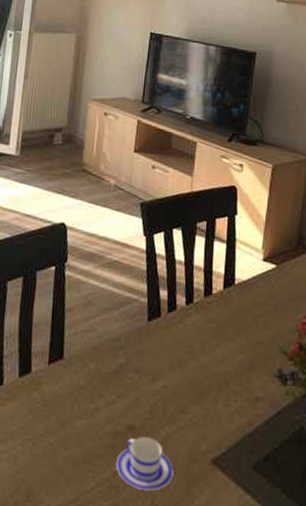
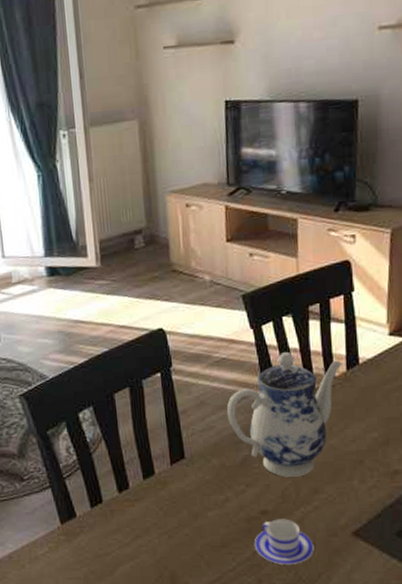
teapot: none [110,263,220,393] -> present [226,352,342,477]

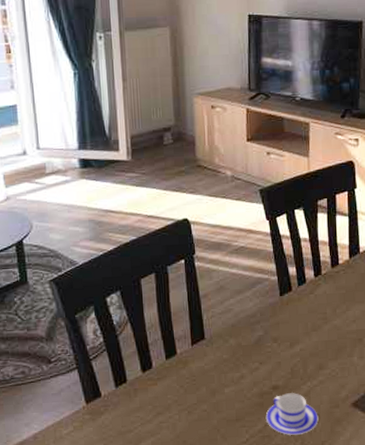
teapot: present [226,352,342,477] -> none [243,242,346,355]

